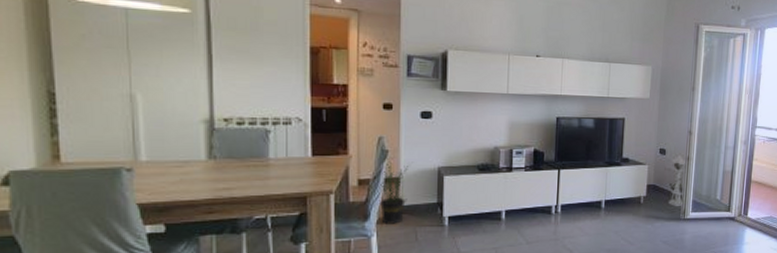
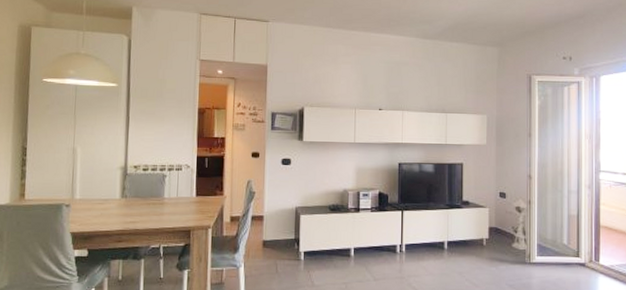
potted plant: present [378,161,410,224] -> none [246,201,272,257]

